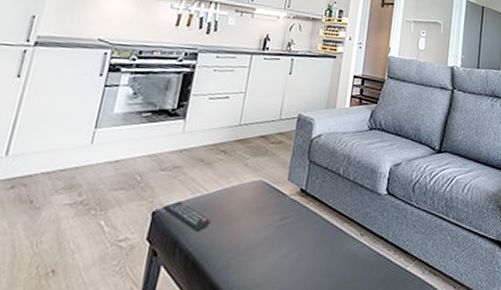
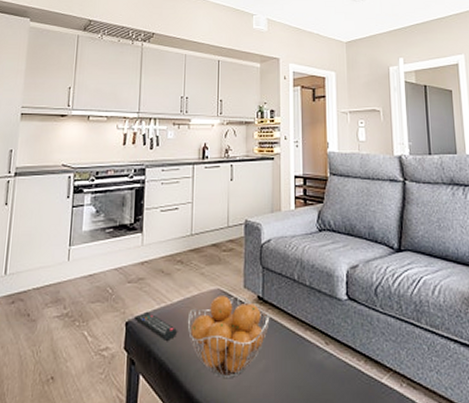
fruit basket: none [222,187,310,269] -> present [187,296,270,379]

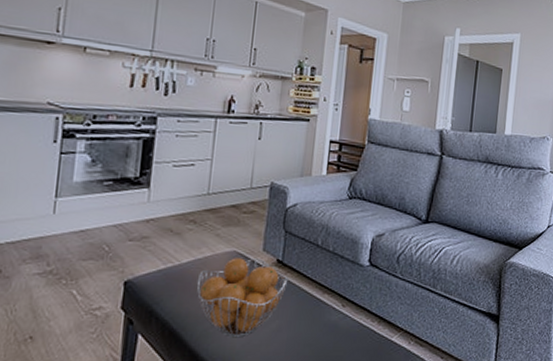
remote control: present [134,311,177,341] -> none [135,271,184,301]

